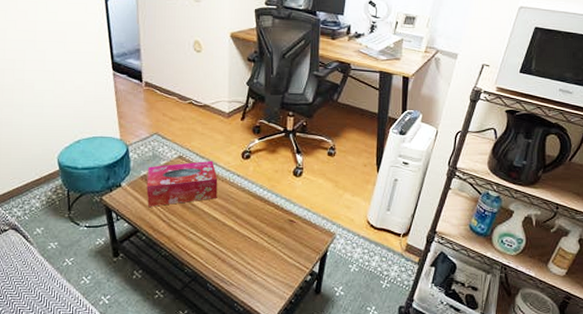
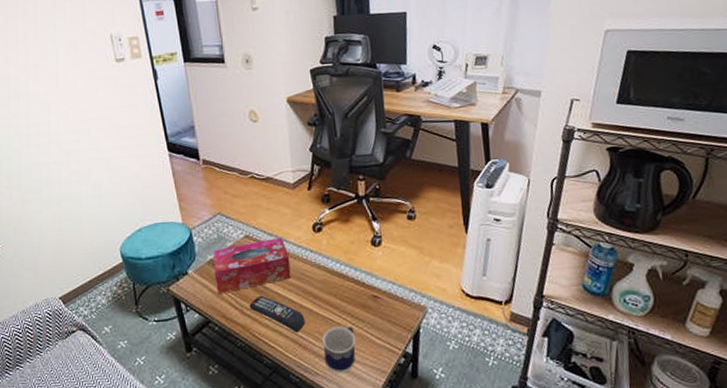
remote control: none [176,211,226,247] -> present [249,295,305,333]
cup: none [239,244,269,286] -> present [322,326,356,374]

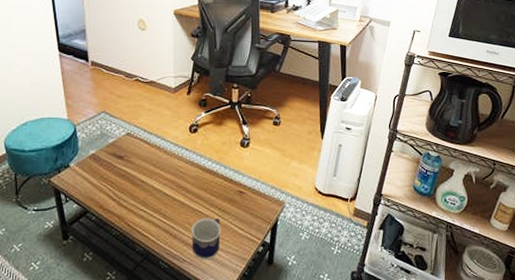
tissue box: present [213,237,291,294] -> none [95,136,167,186]
remote control: present [249,295,305,333] -> none [126,188,177,223]

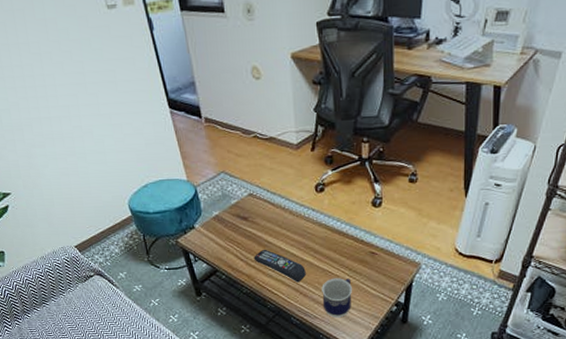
remote control: none [126,188,177,223] -> present [254,249,306,283]

